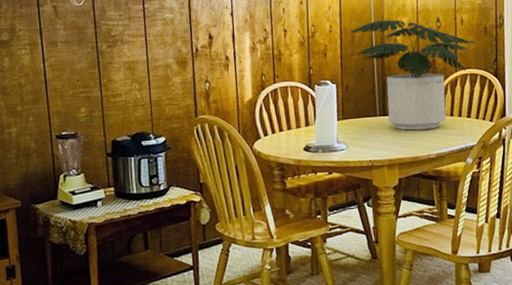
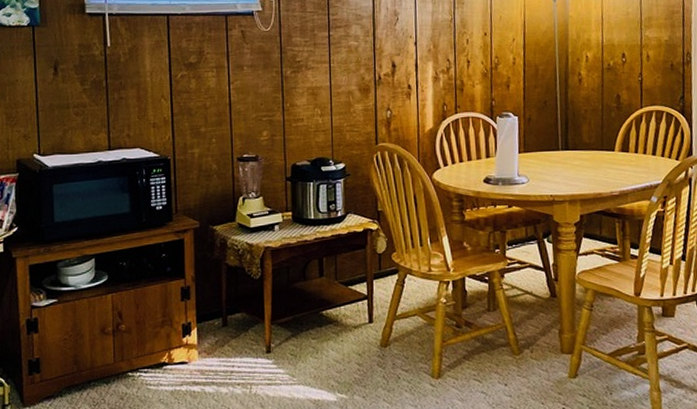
potted plant: present [350,20,476,131] -> none [534,54,662,166]

